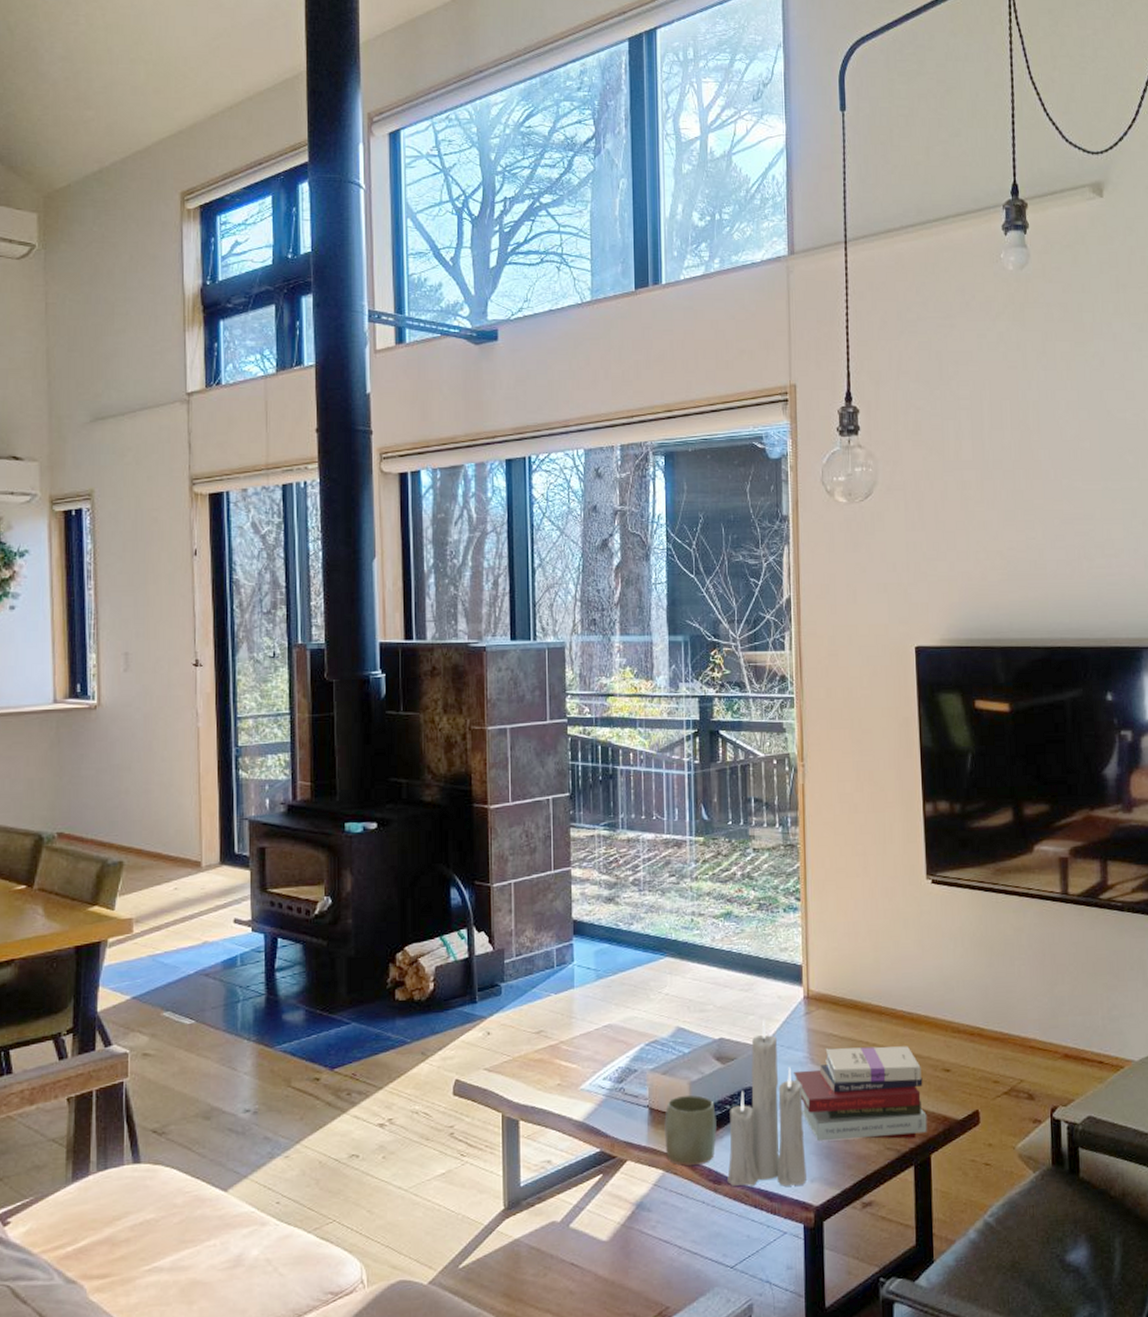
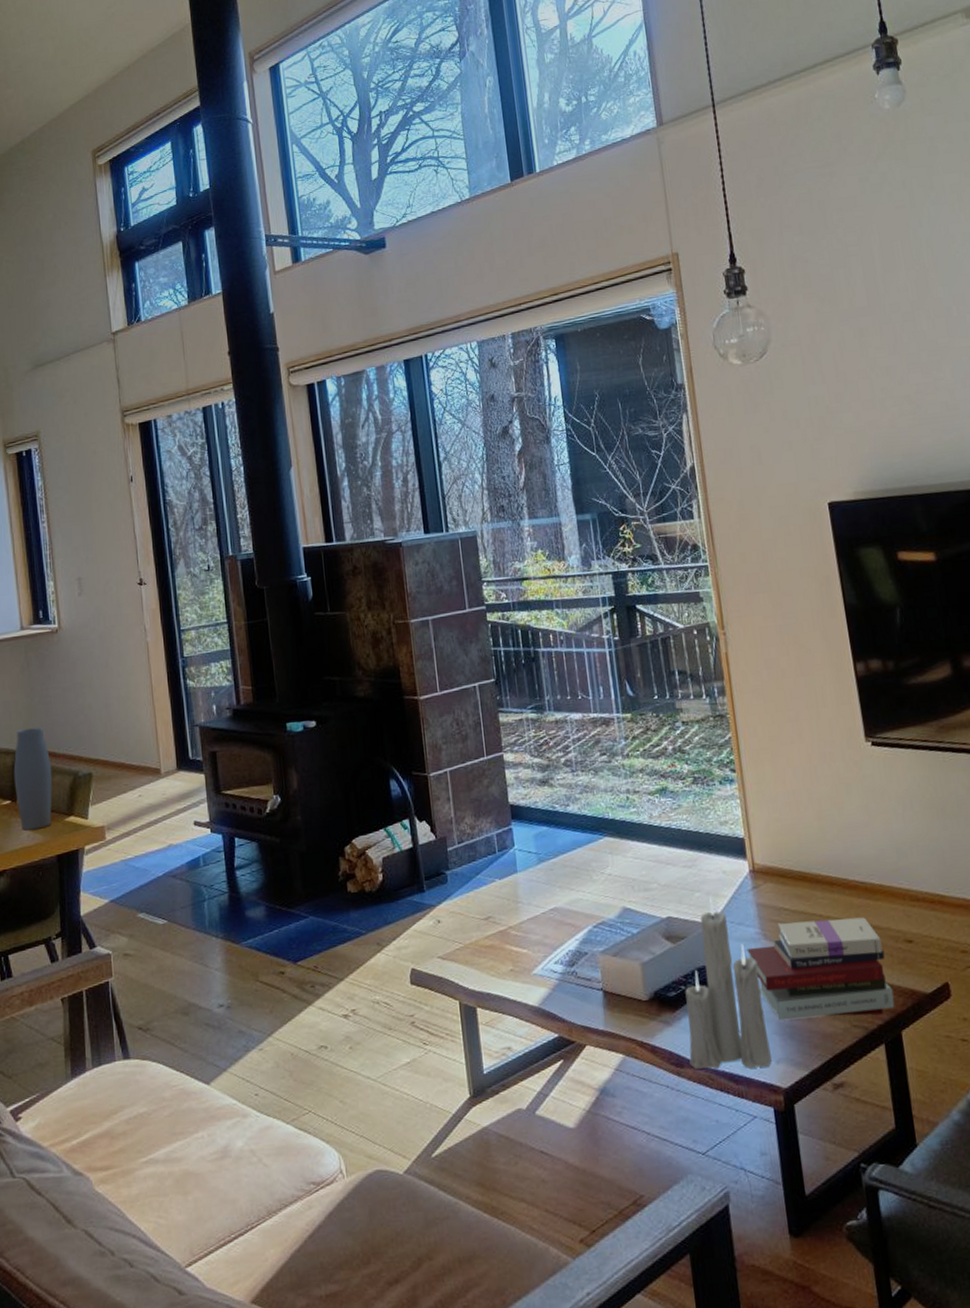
vase: none [32,809,77,918] -> present [13,727,53,831]
mug: present [664,1095,717,1166] -> none [619,976,674,1049]

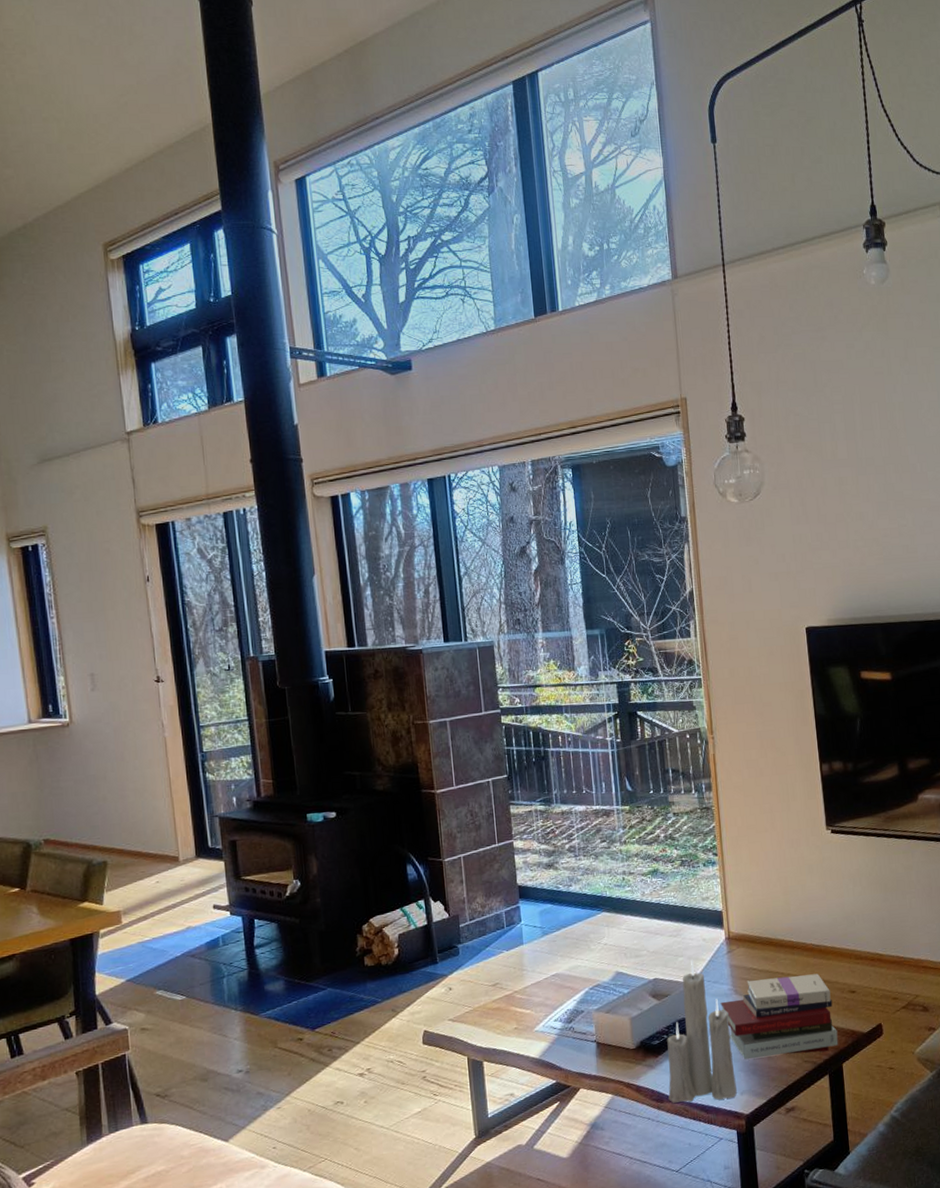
vase: present [13,727,53,831] -> none [22,818,65,917]

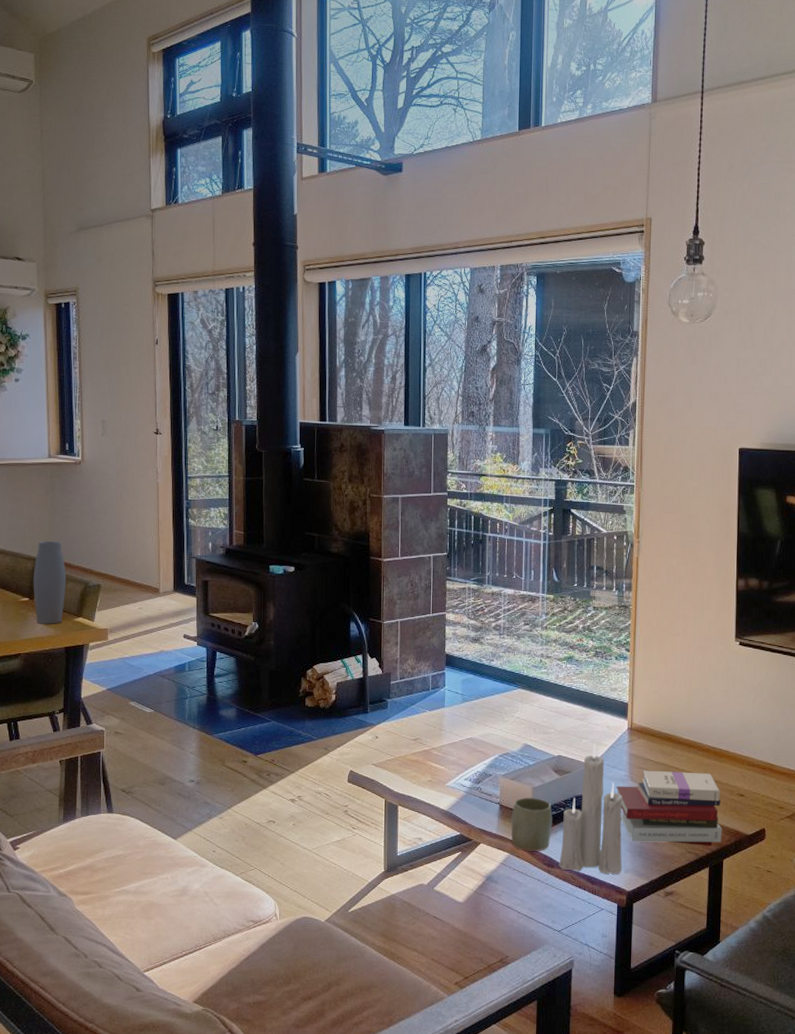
vase: none [22,818,65,917] -> present [33,541,67,624]
mug: none [610,1028,657,1089] -> present [511,798,553,851]

